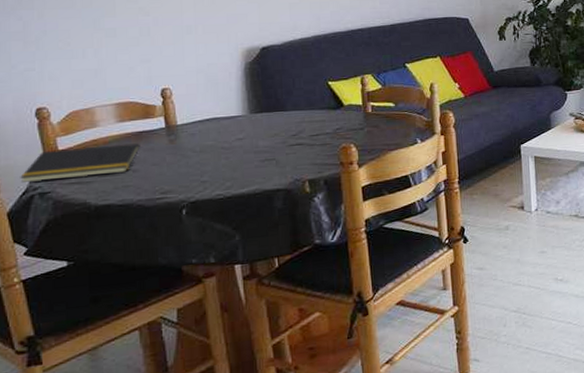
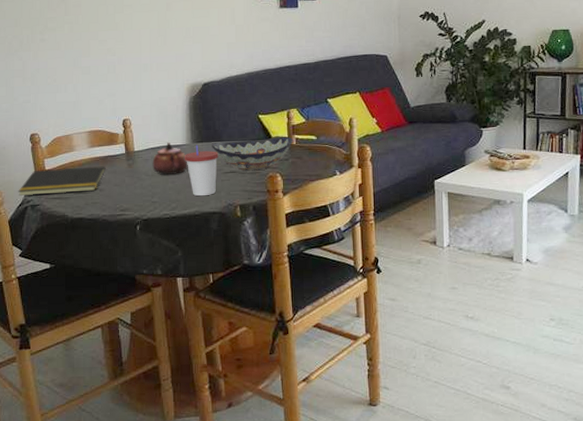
teapot: none [200,114,245,151] -> present [152,143,188,176]
cup: none [239,116,282,173] -> present [184,145,219,197]
decorative bowl: none [273,104,368,143] -> present [212,137,293,172]

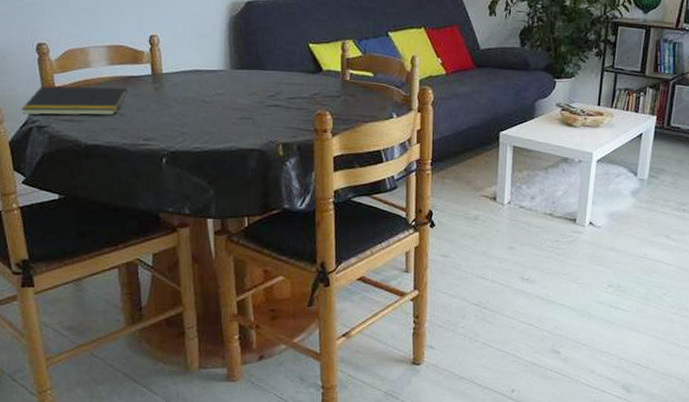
teapot: present [152,143,188,176] -> none [183,67,225,104]
cup: present [184,145,219,197] -> none [220,72,261,131]
decorative bowl: present [212,137,293,172] -> none [253,70,346,107]

